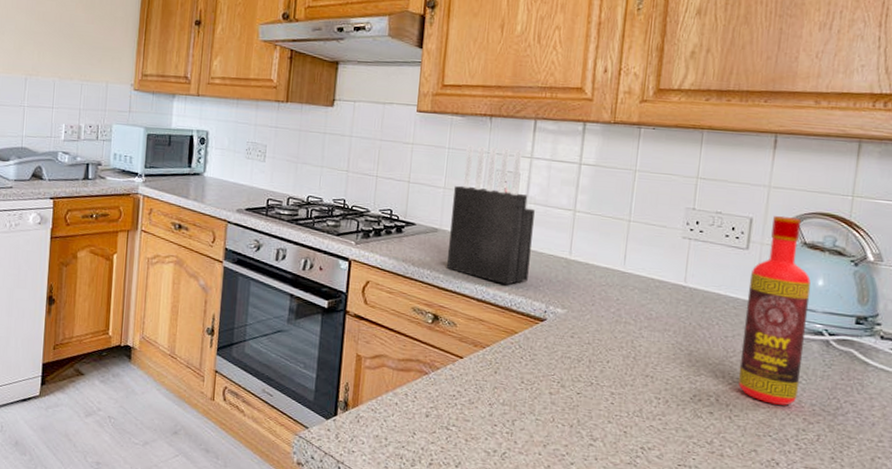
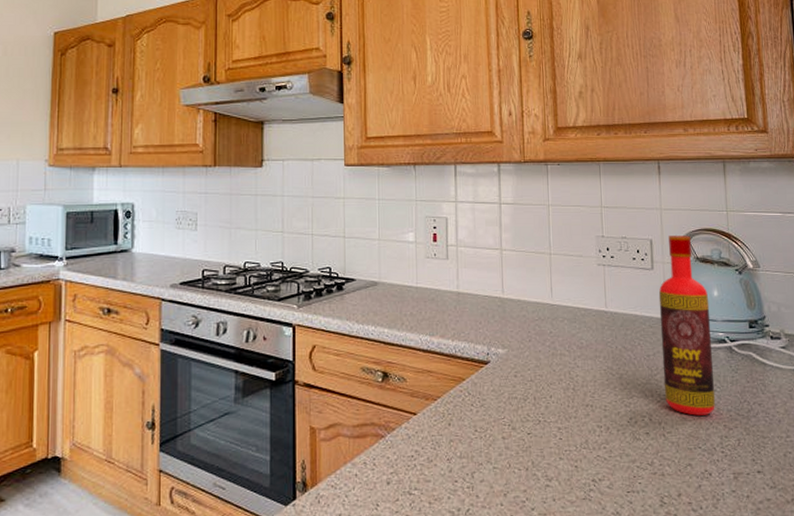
knife block: present [447,145,535,285] -> none [389,195,468,331]

